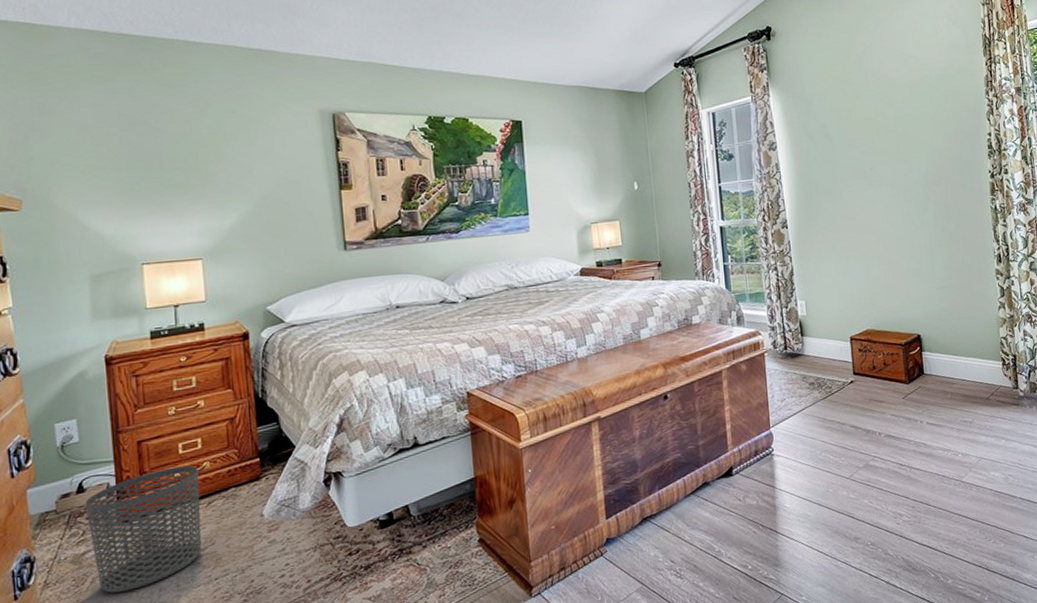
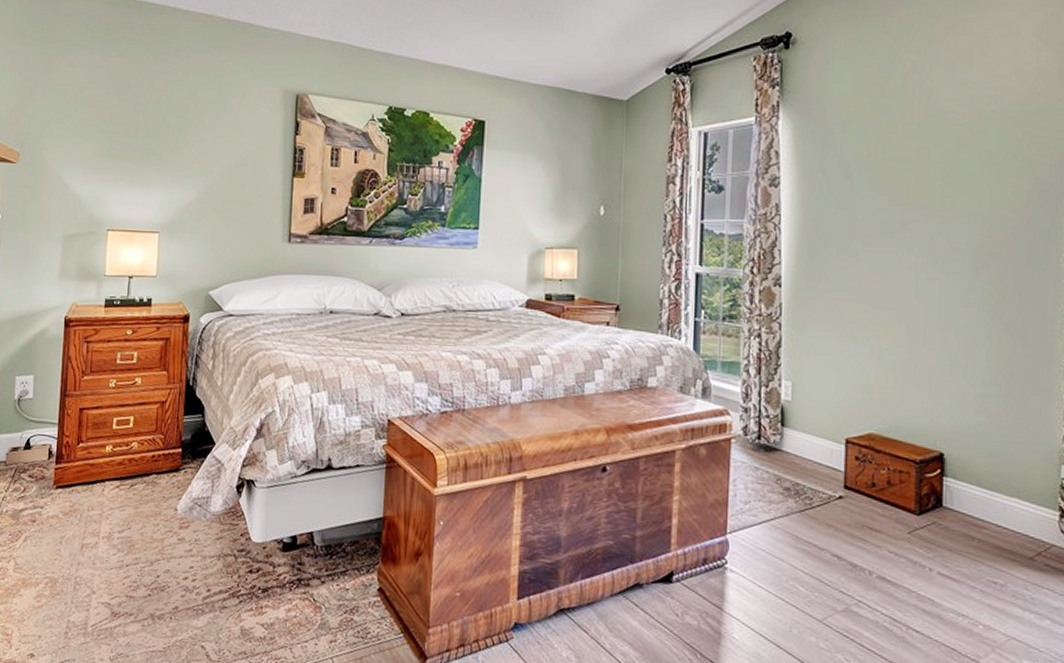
waste bin: present [85,465,202,593] -> none [29,441,127,558]

